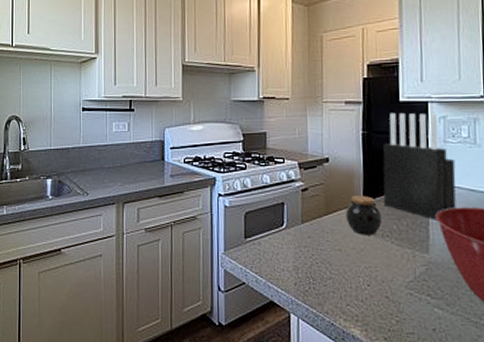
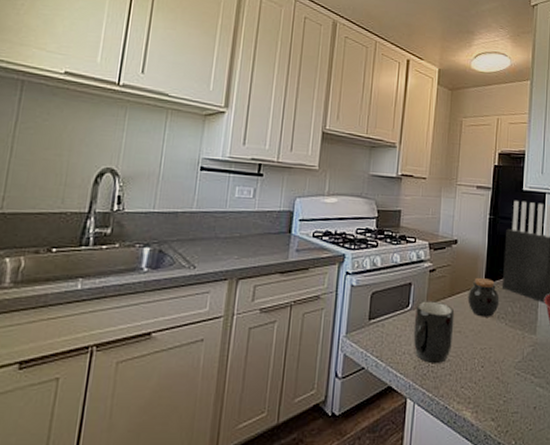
mug: none [290,220,334,282] -> present [413,301,455,364]

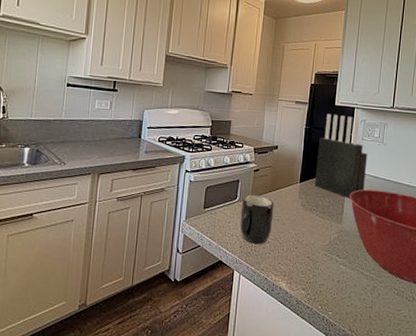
jar: present [467,277,500,317] -> none [285,176,312,209]

